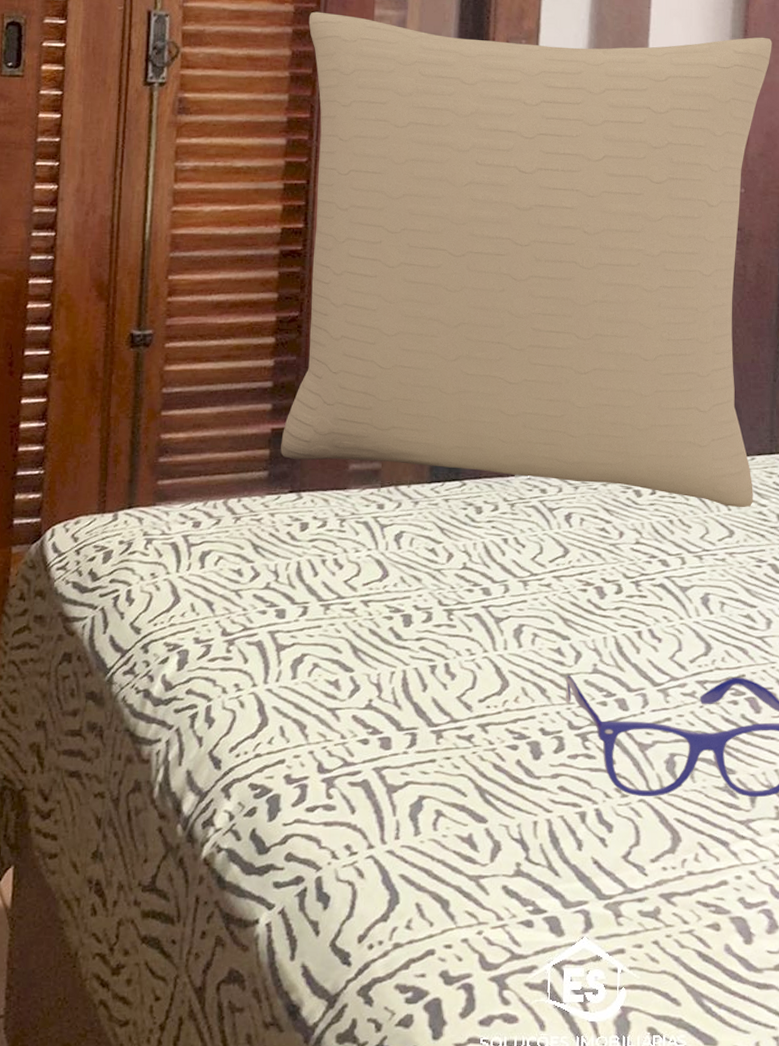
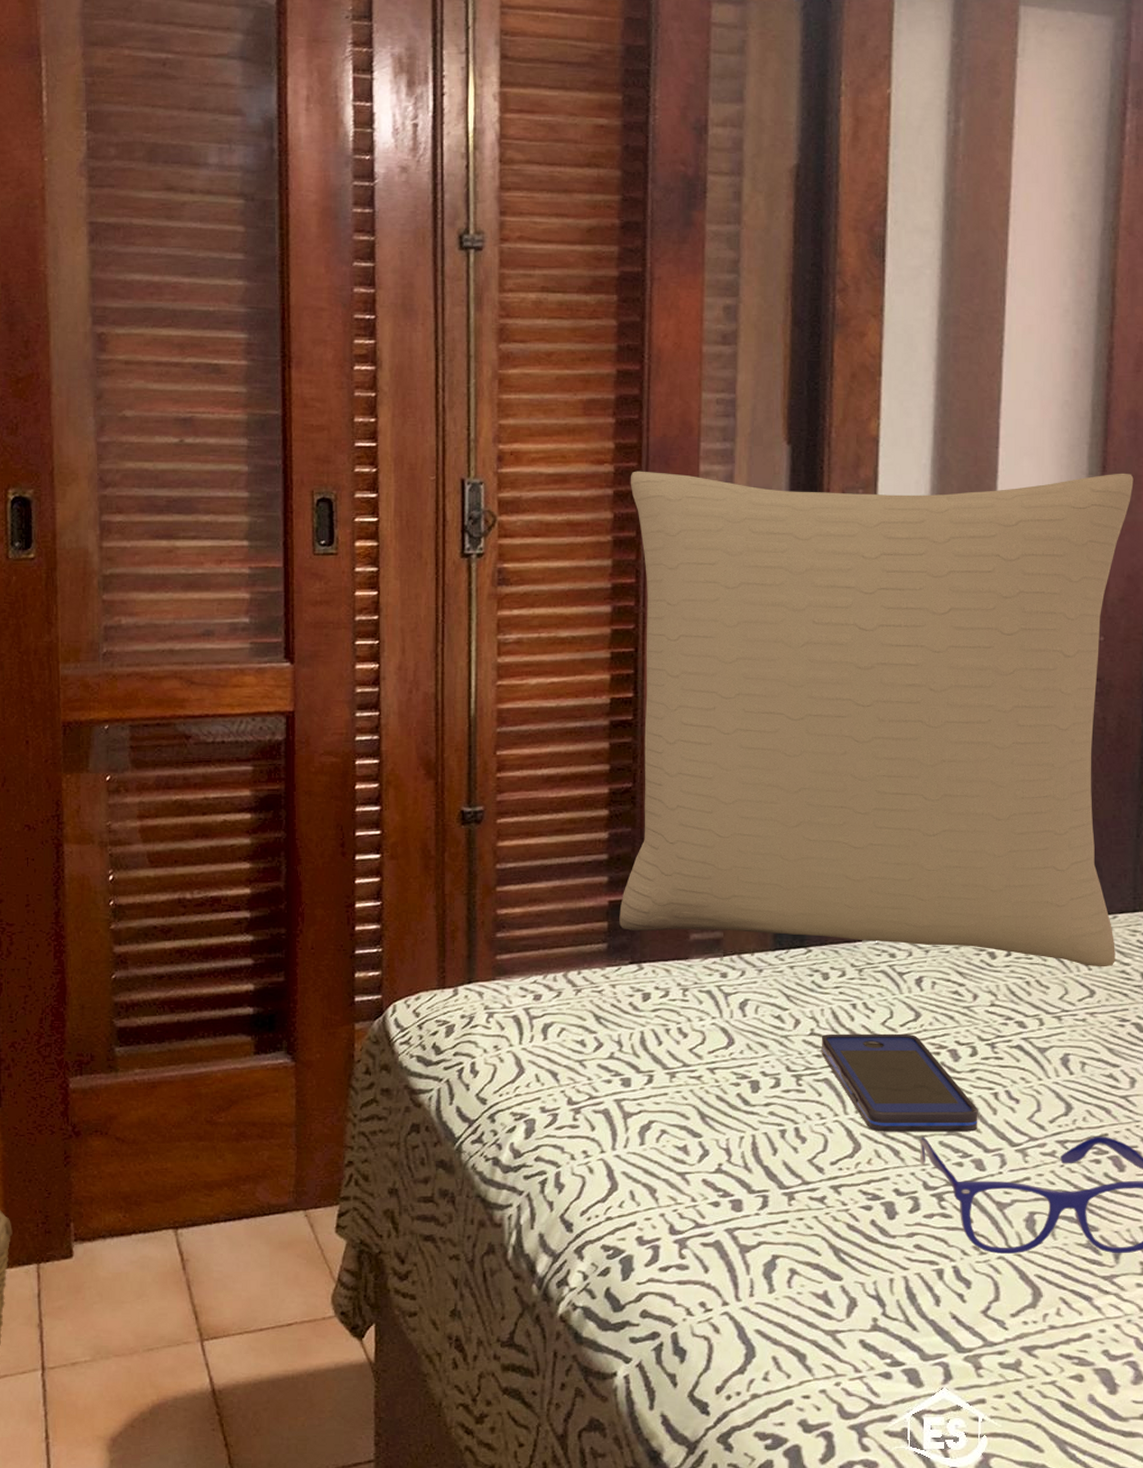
mobile phone: none [472,568,622,670] -> present [821,1033,978,1132]

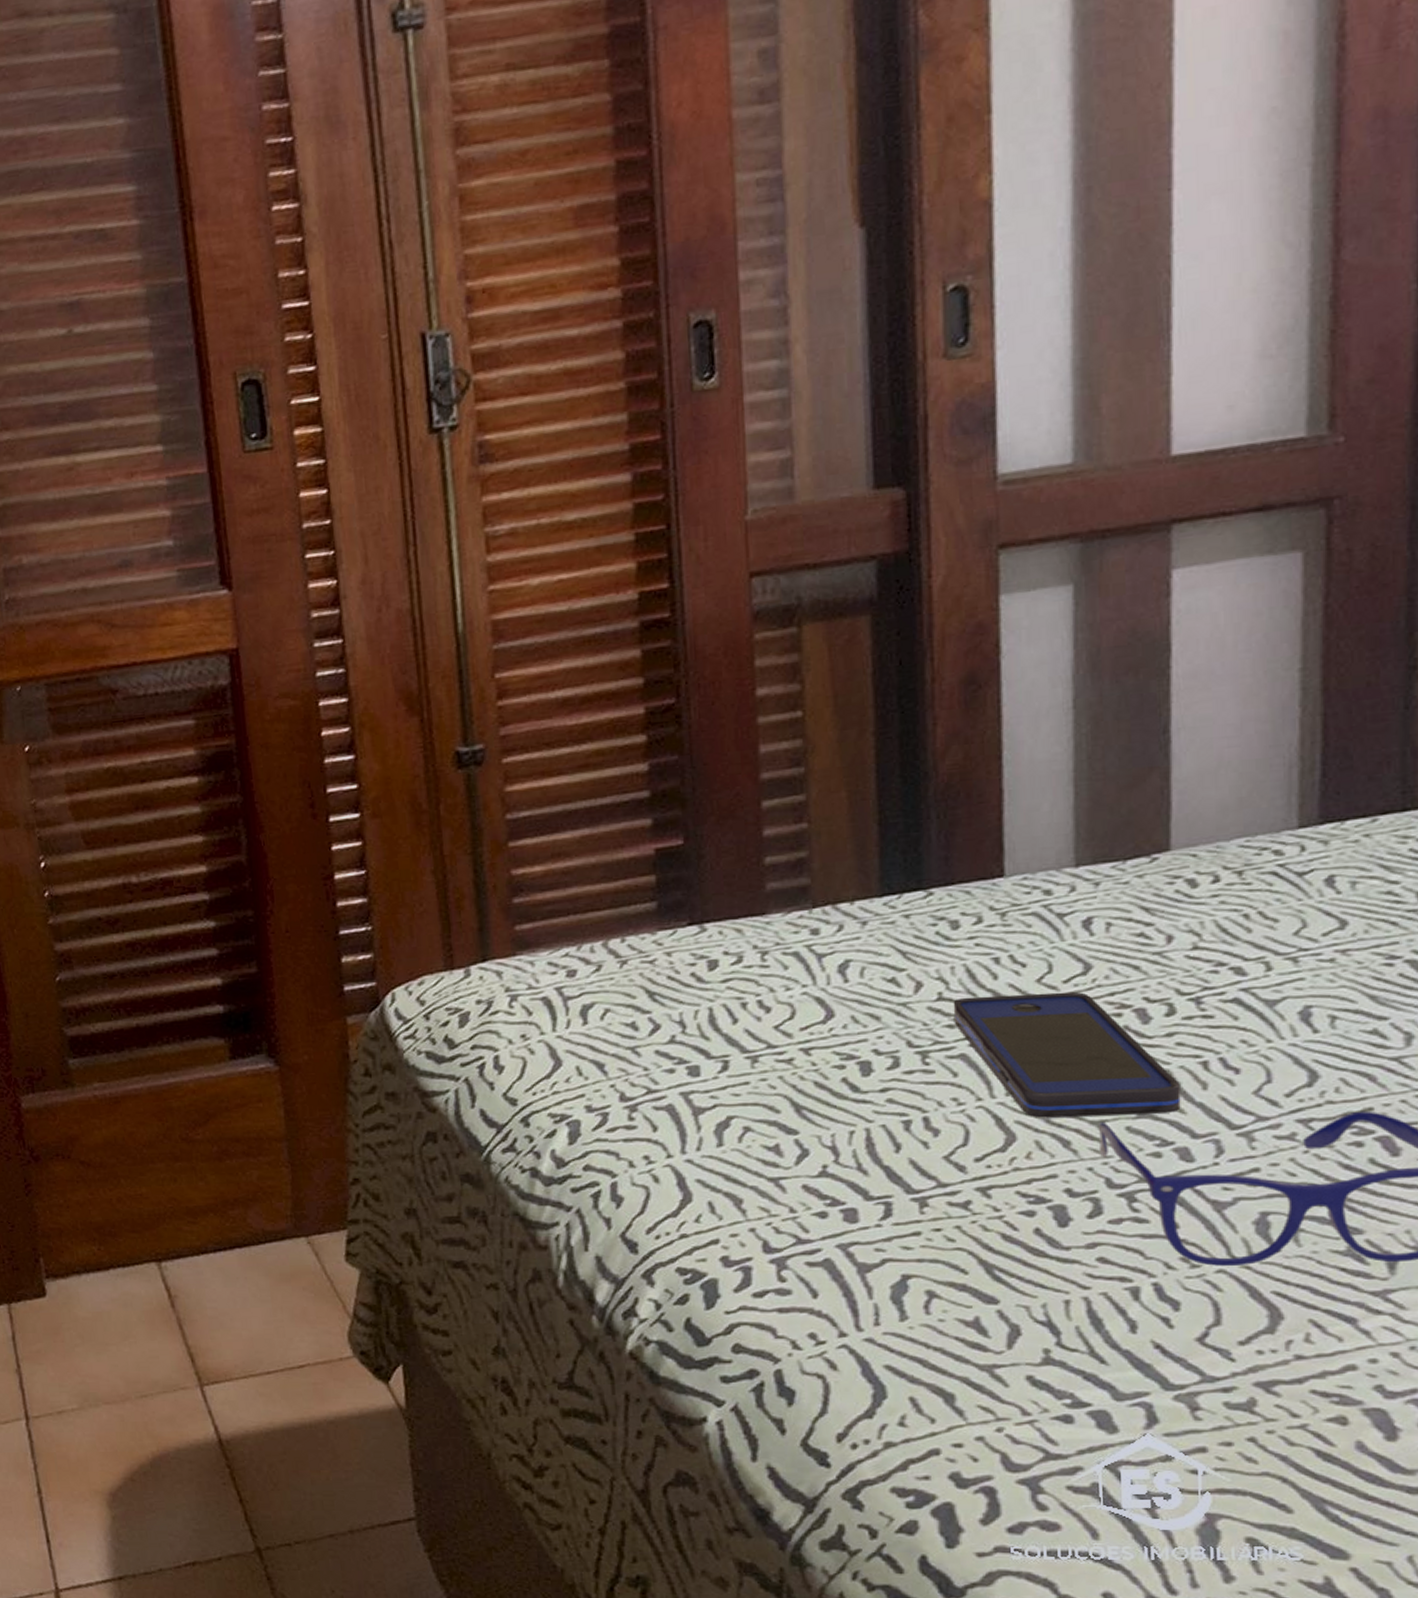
pillow: present [619,471,1134,967] -> none [644,199,1385,889]

